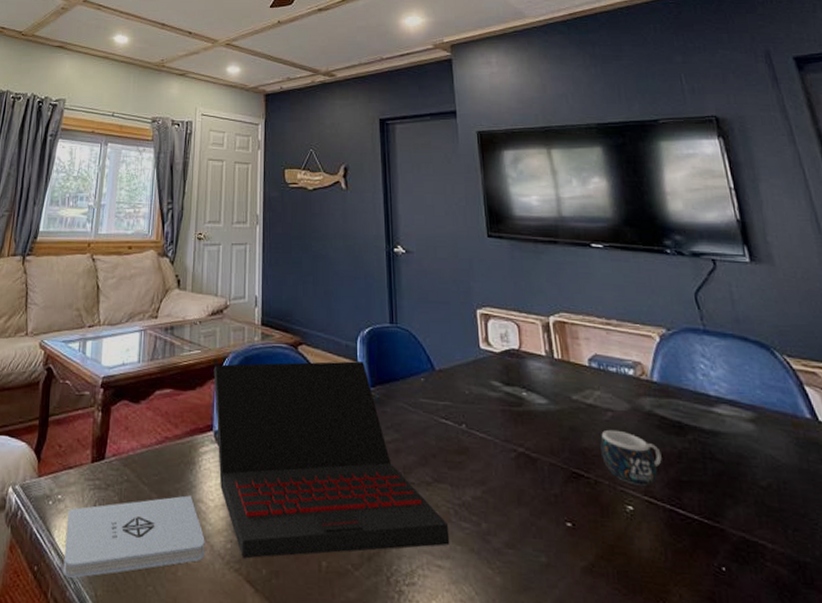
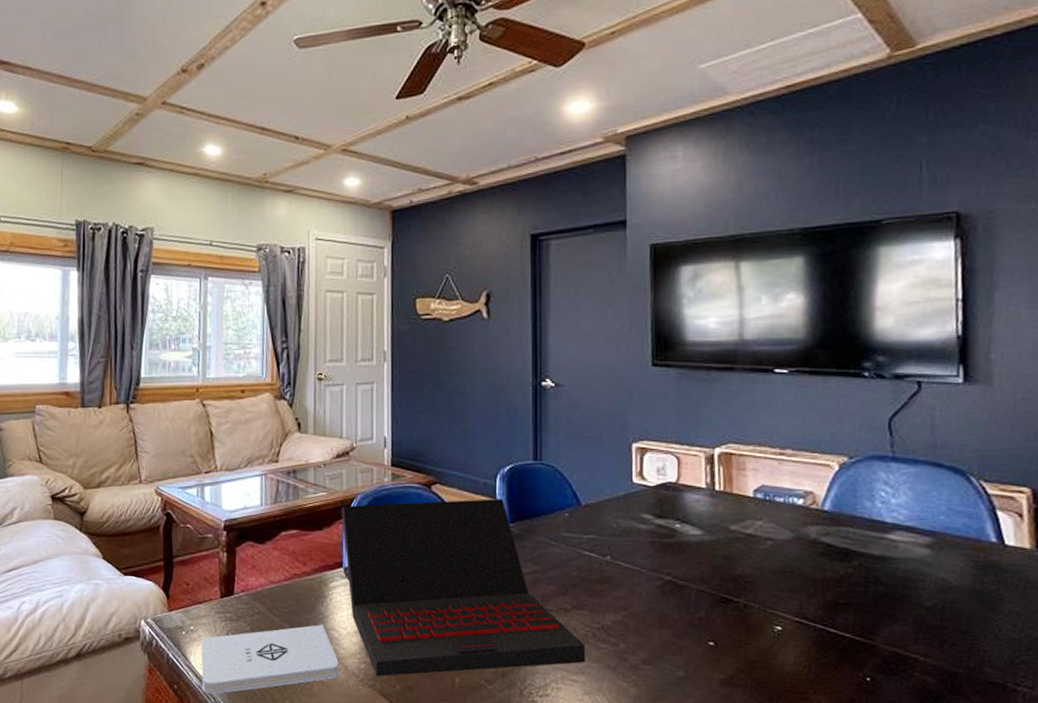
mug: present [600,429,662,486] -> none [755,557,821,608]

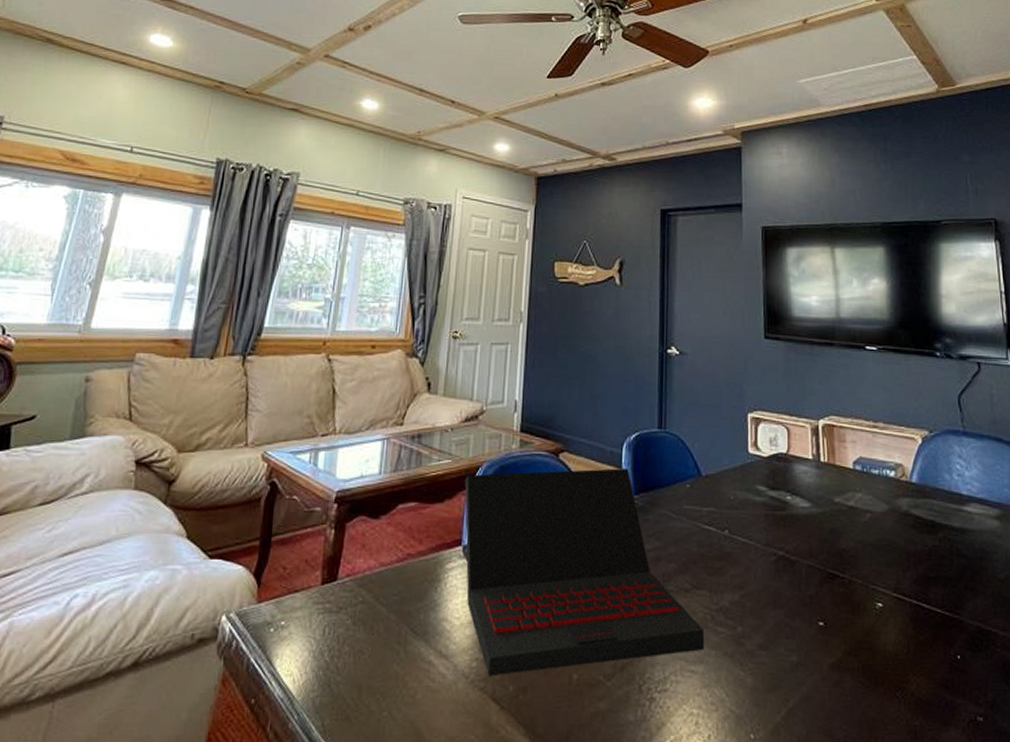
notepad: present [201,624,339,694] -> none [285,614,448,708]

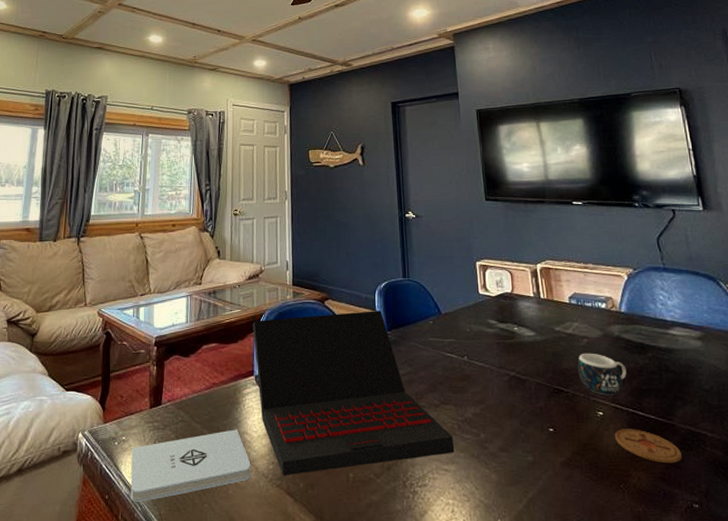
notepad: none [285,614,448,708] -> present [130,429,251,502]
mug: none [857,530,913,583] -> present [577,353,627,395]
coaster: none [894,624,968,668] -> present [615,429,682,464]

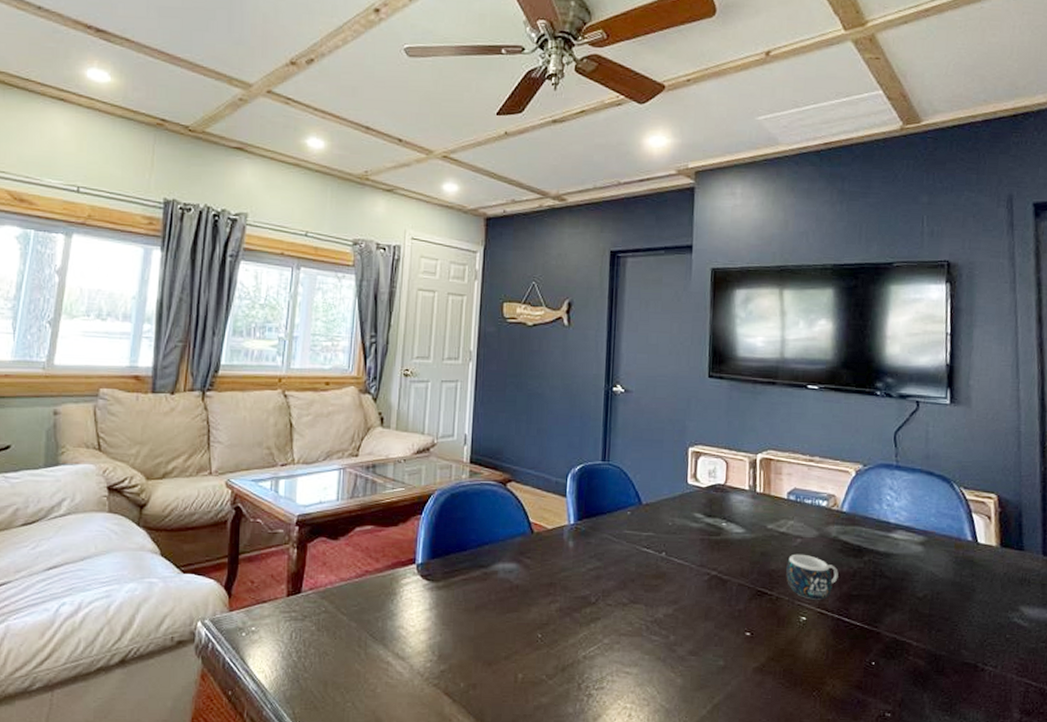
notepad: present [130,429,251,502] -> none [259,623,405,699]
laptop: present [252,311,455,476] -> none [417,497,640,675]
coaster: present [615,429,682,464] -> none [815,635,882,672]

